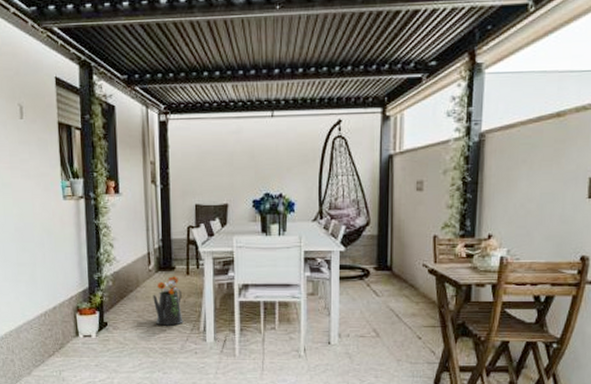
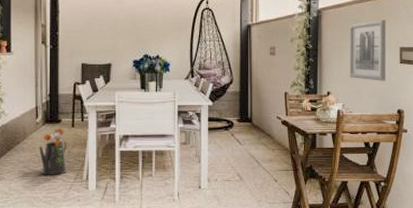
wall art: none [519,143,572,221] -> present [350,20,386,81]

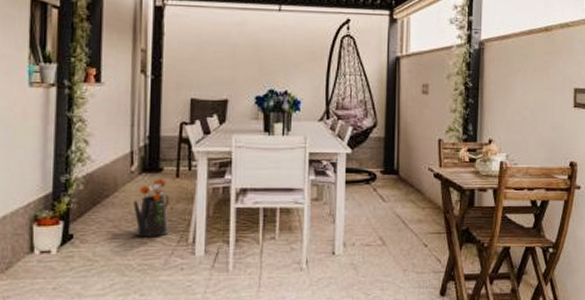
wall art: present [350,20,386,81] -> none [516,55,558,128]

